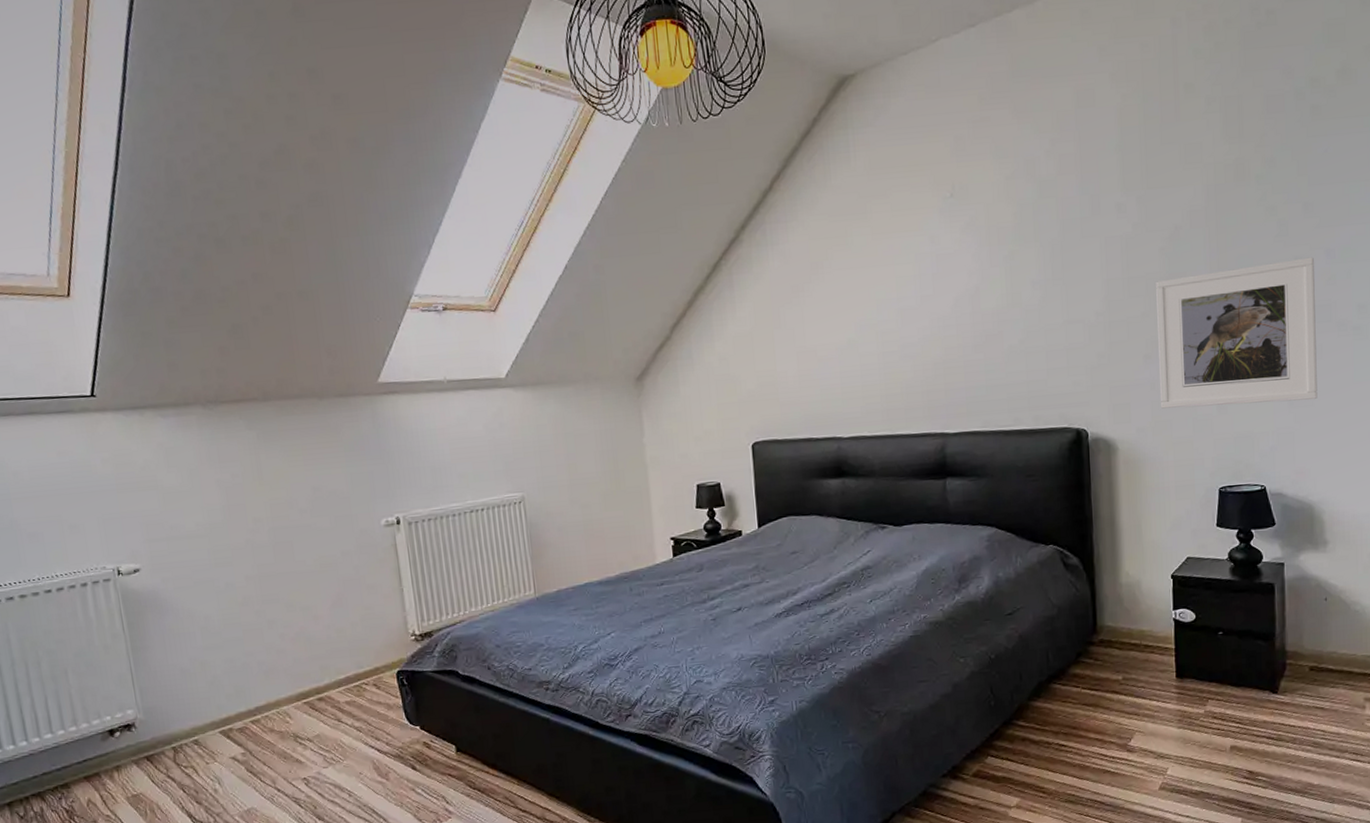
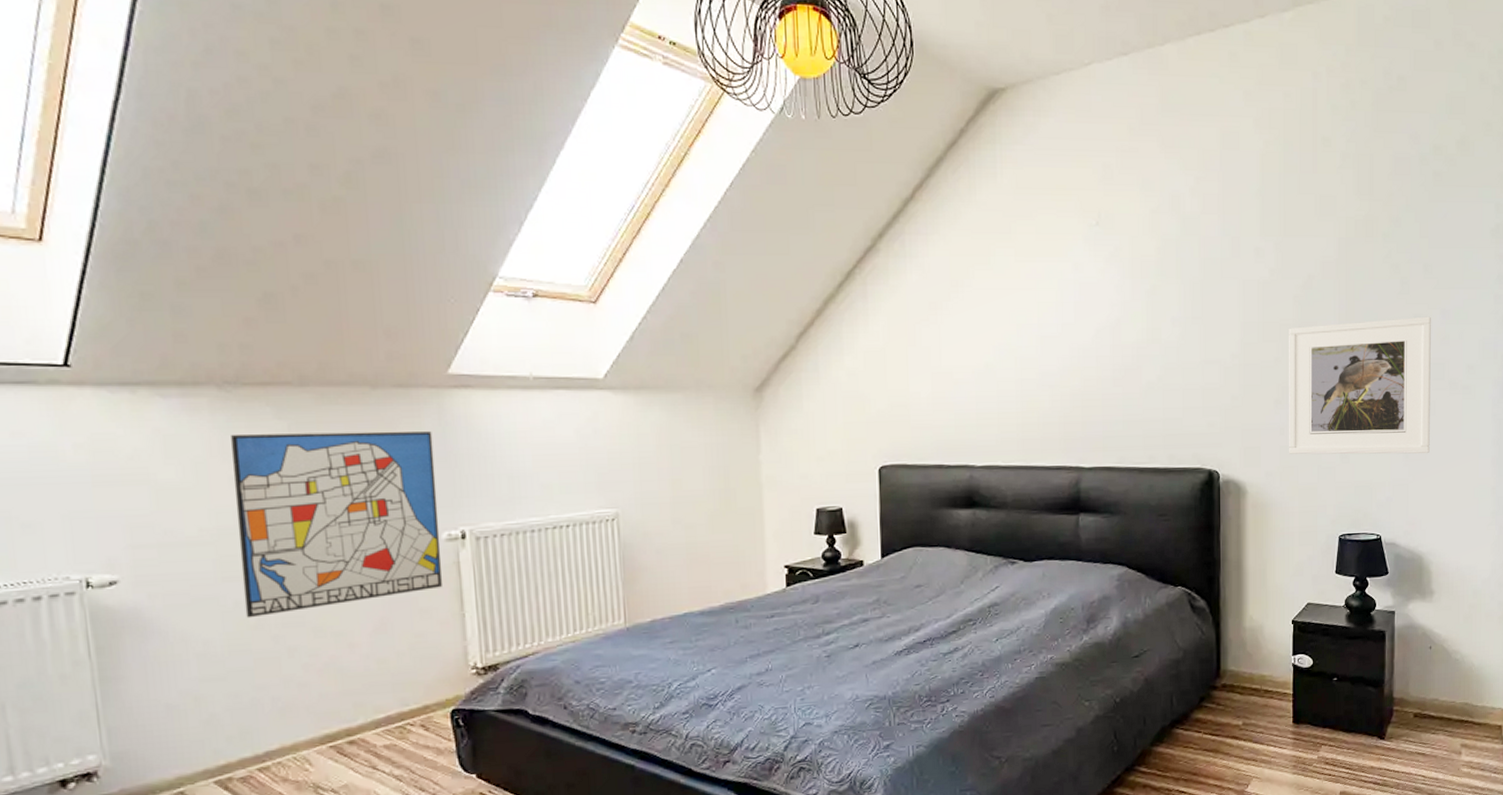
wall art: none [215,433,385,597] -> present [231,431,443,618]

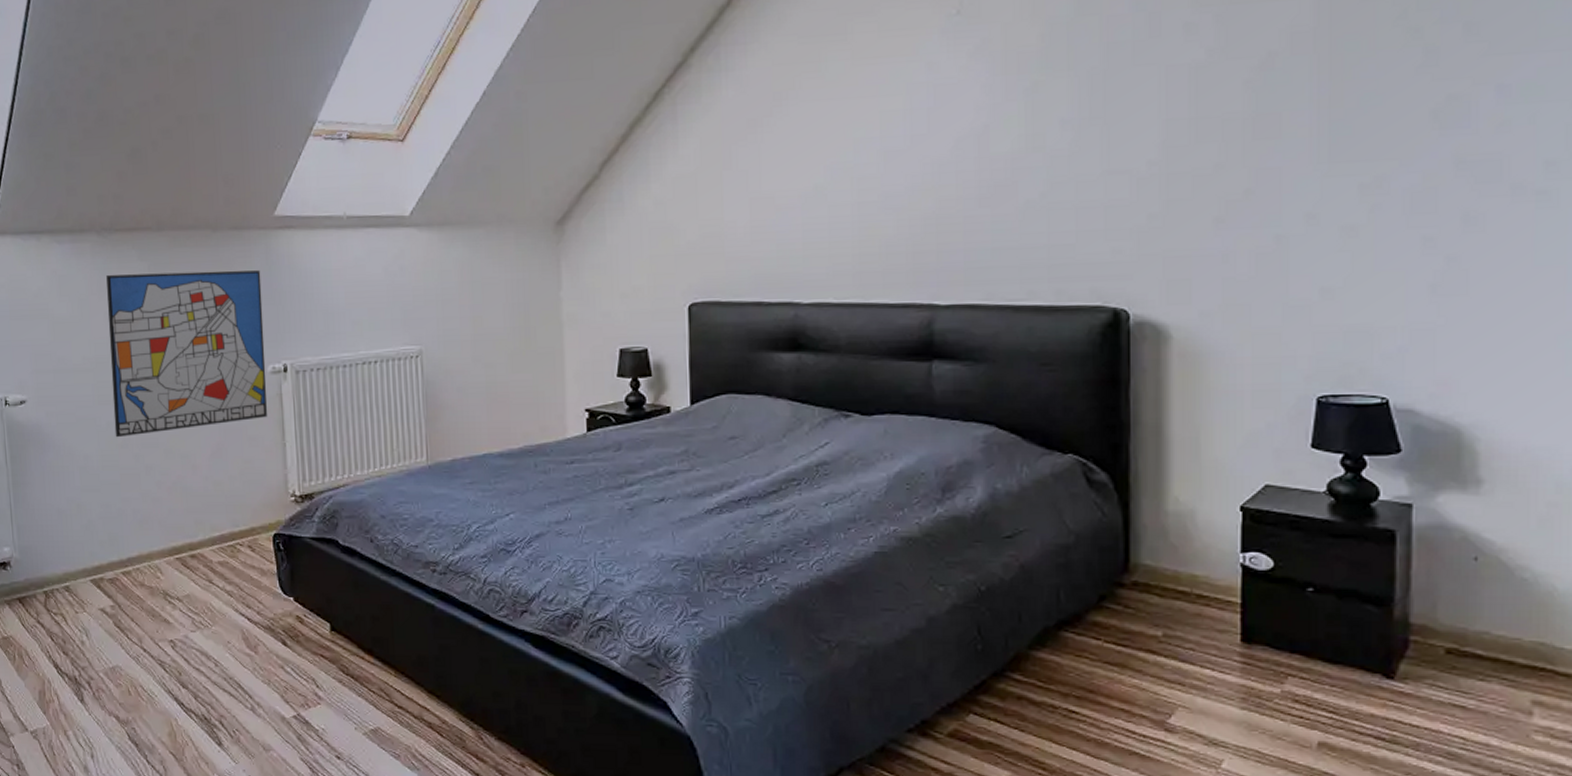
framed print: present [1288,316,1431,455] -> none [1235,95,1477,289]

